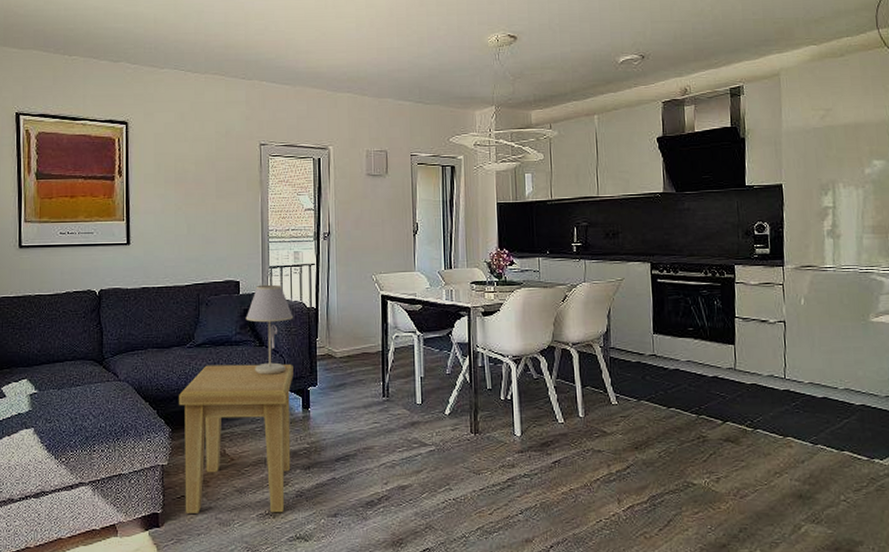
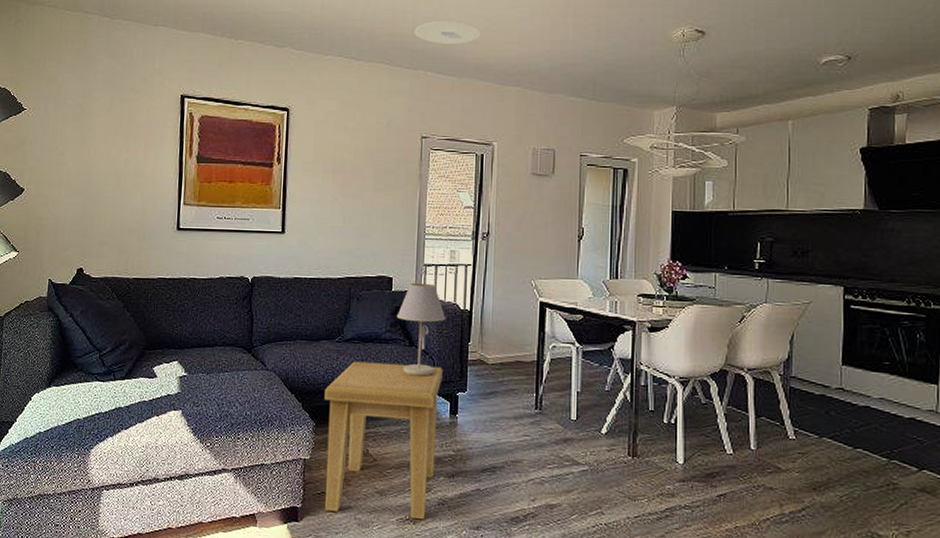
ceiling light: none [247,32,312,55] -> present [414,21,481,45]

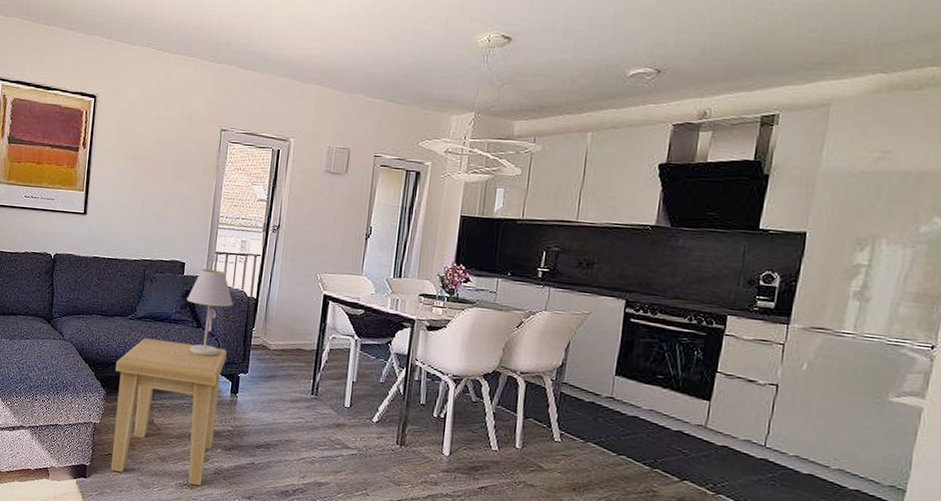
ceiling light: present [414,21,481,45] -> none [220,16,287,40]

